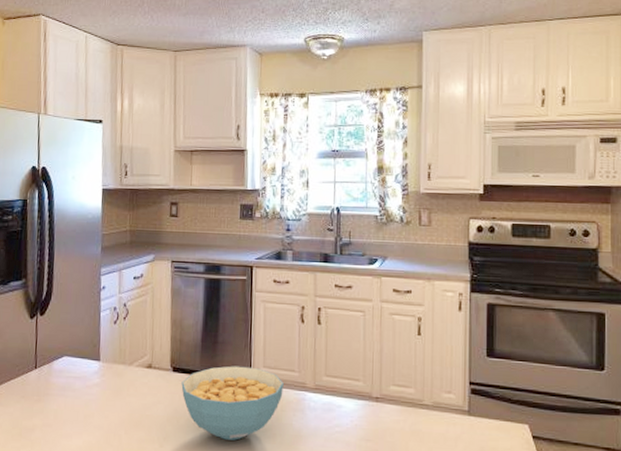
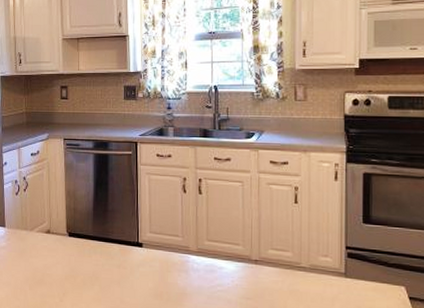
cereal bowl: present [181,366,284,440] -> none [77,231,169,297]

